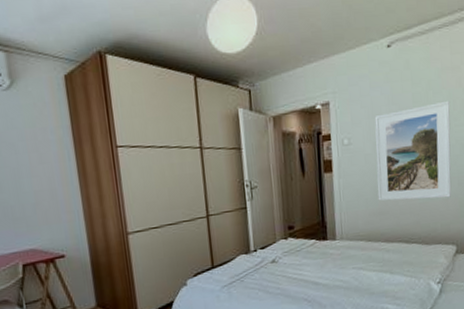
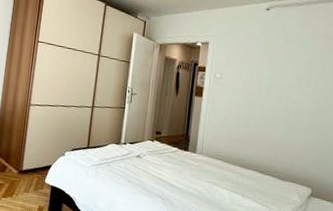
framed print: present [374,100,452,201] -> none [240,60,320,144]

